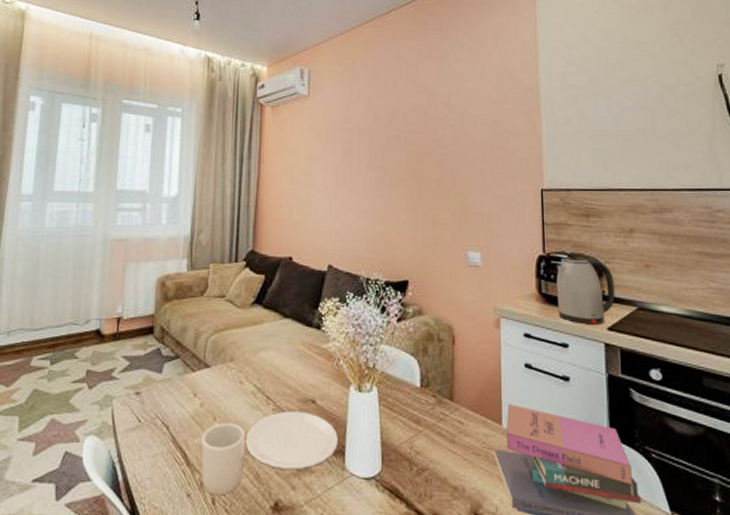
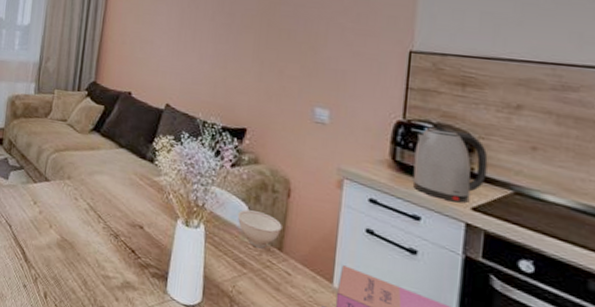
mug: present [200,422,245,496] -> none [36,231,77,293]
plate: present [245,410,339,471] -> none [76,231,163,286]
bowl: none [407,364,451,402] -> present [237,209,282,249]

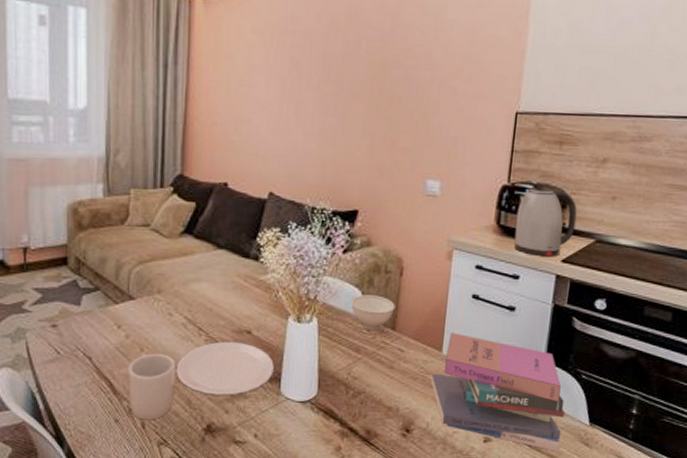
mug: none [36,231,77,293] -> present [128,353,176,420]
plate: none [76,231,163,286] -> present [175,341,275,397]

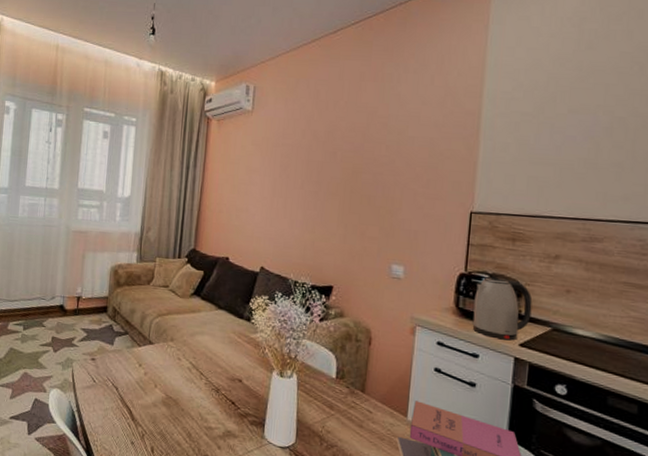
mug: present [128,353,176,420] -> none [143,389,181,447]
plate: present [175,341,275,397] -> none [180,386,261,434]
bowl: present [350,295,395,331] -> none [325,358,364,392]

